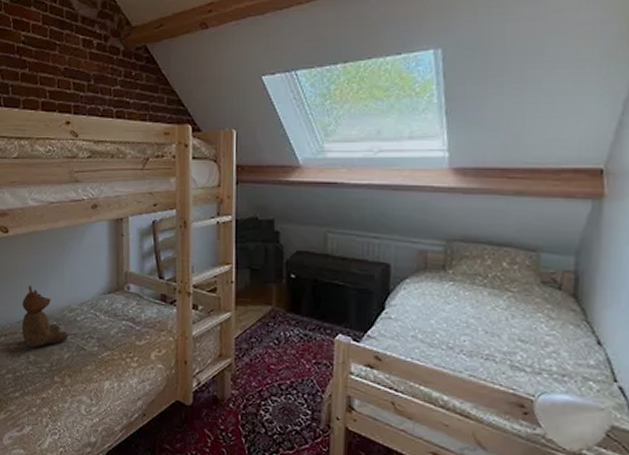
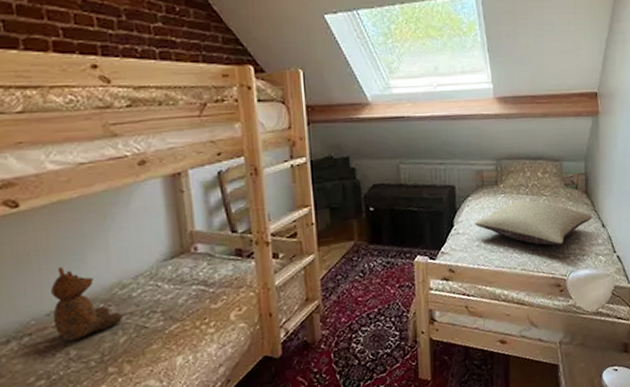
pillow: none [411,293,583,357] -> present [475,200,593,246]

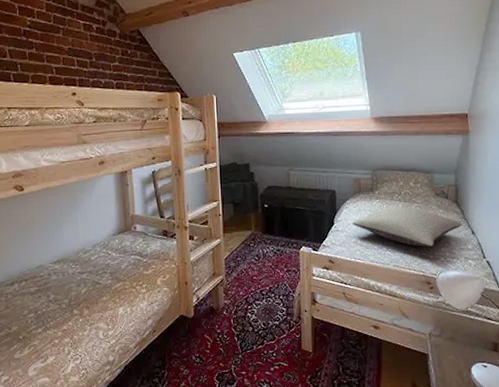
teddy bear: present [51,267,123,342] -> none [40,234,84,288]

